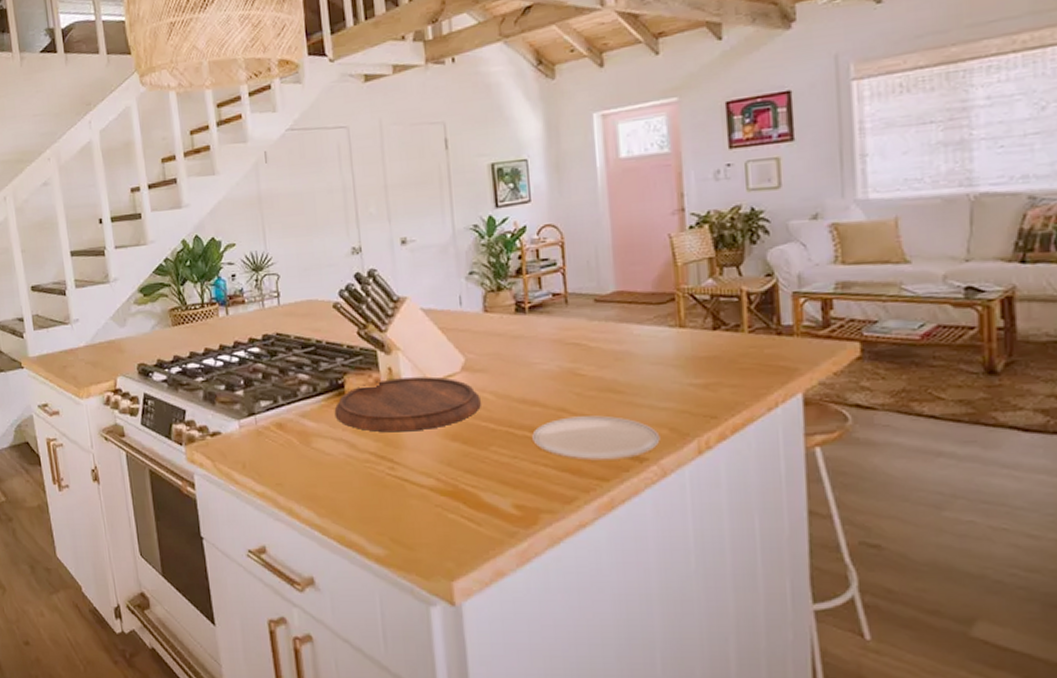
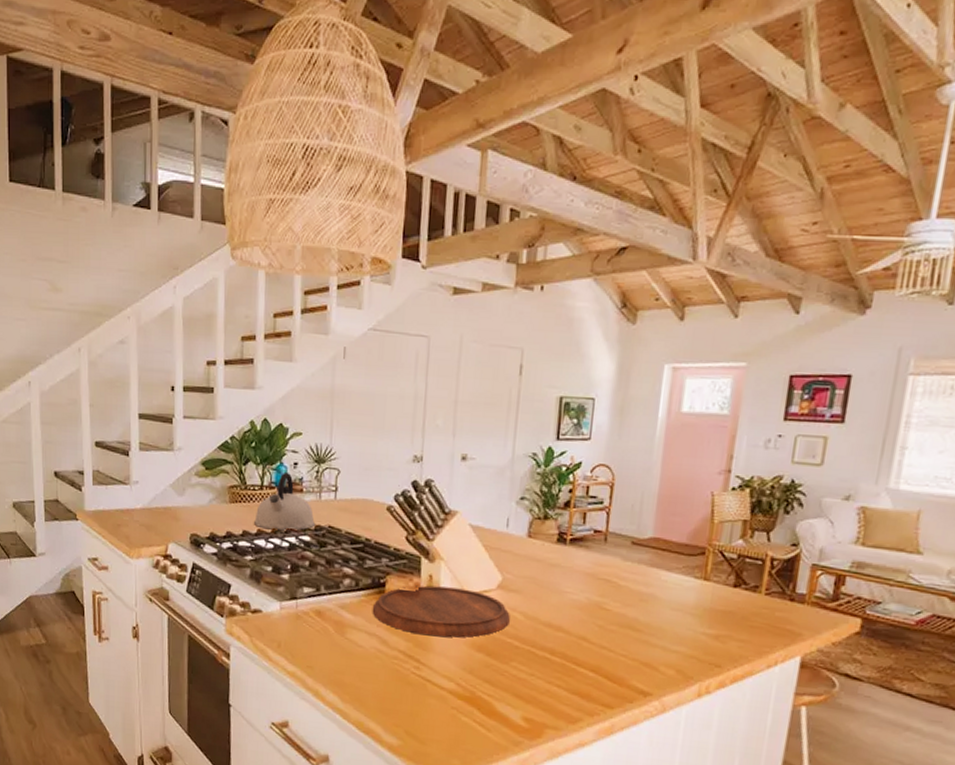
kettle: none [200,285,263,348] -> present [254,471,316,532]
plate: present [532,415,660,461] -> none [551,645,667,692]

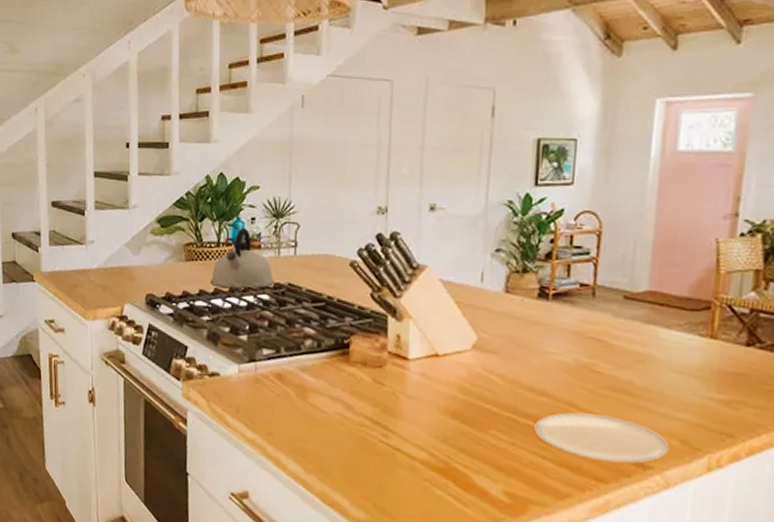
cutting board: present [372,585,510,638] -> none [335,346,487,403]
plate: none [551,645,667,692] -> present [534,412,670,464]

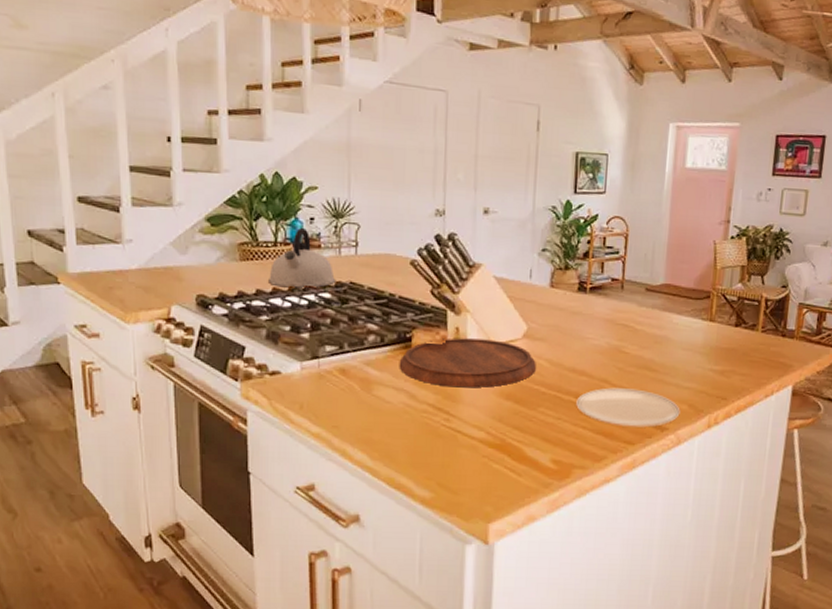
cutting board: none [335,346,487,403] -> present [399,338,536,388]

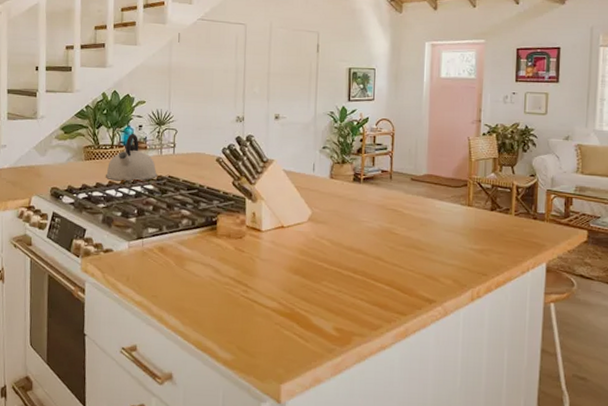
cutting board: present [399,338,536,388] -> none [206,221,319,264]
plate: present [576,387,681,428] -> none [354,264,446,300]

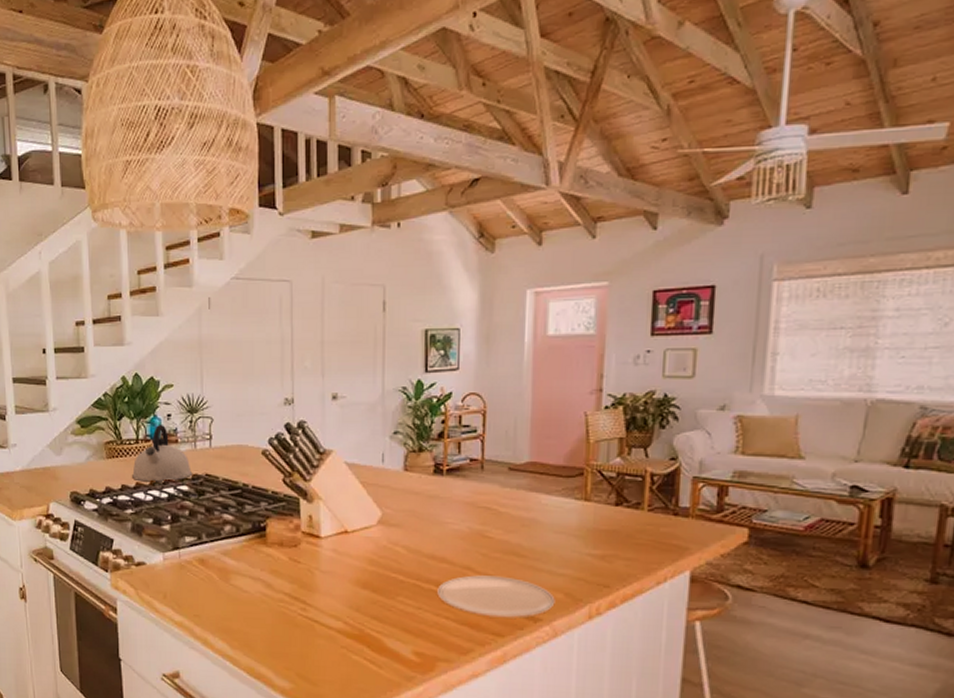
plate: none [354,264,446,300] -> present [437,575,555,618]

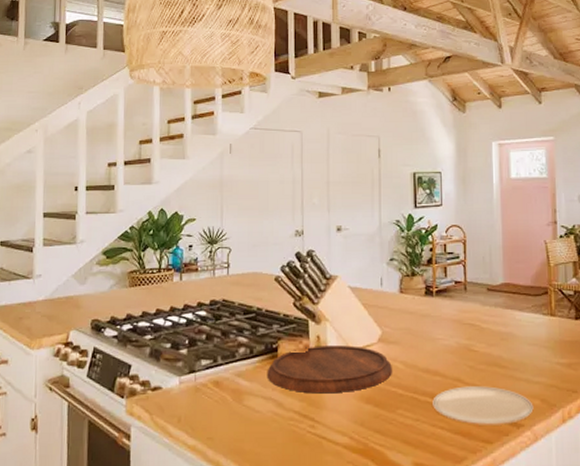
kettle: present [132,424,193,482] -> none [153,254,211,308]
cutting board: none [254,526,393,577] -> present [267,345,392,394]

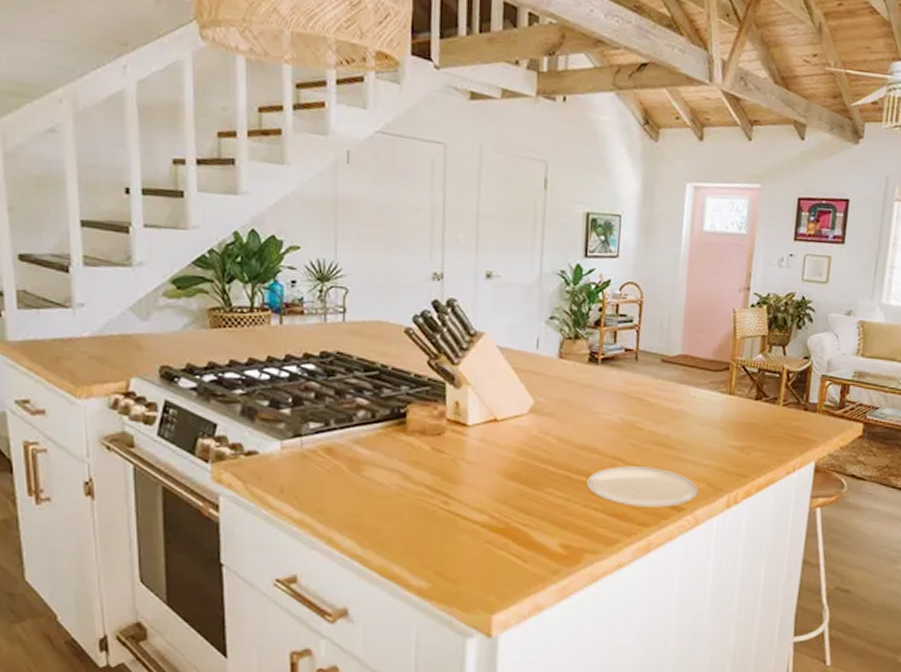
cutting board: present [267,345,392,394] -> none [392,413,544,468]

